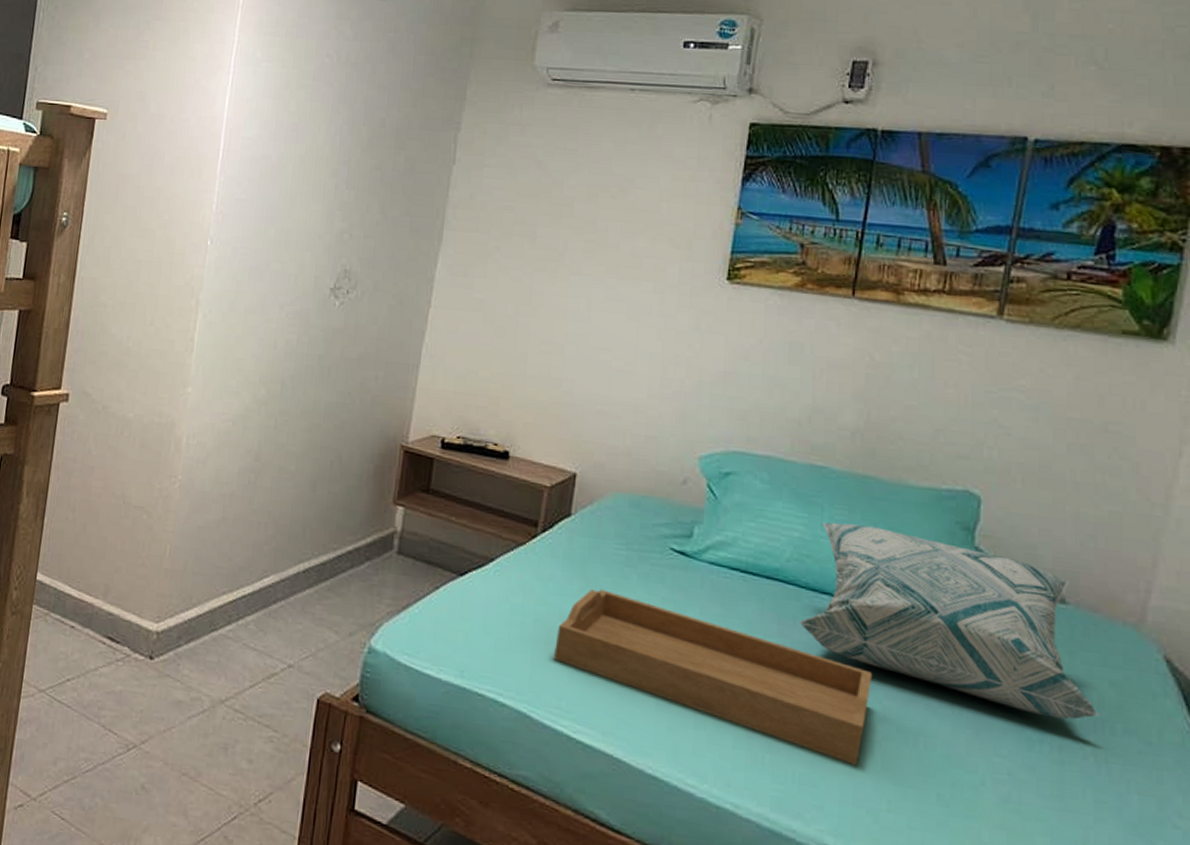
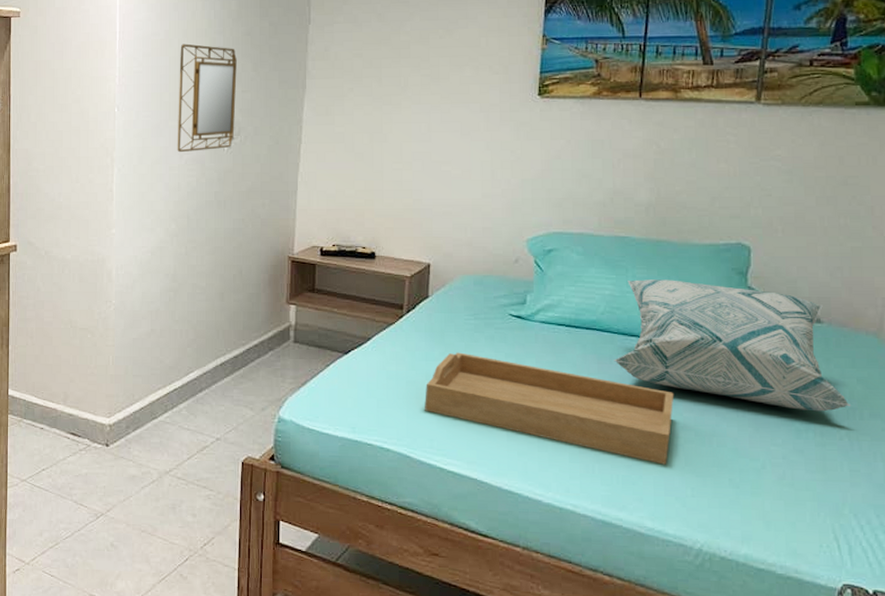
home mirror: none [277,172,362,304] -> present [177,43,237,153]

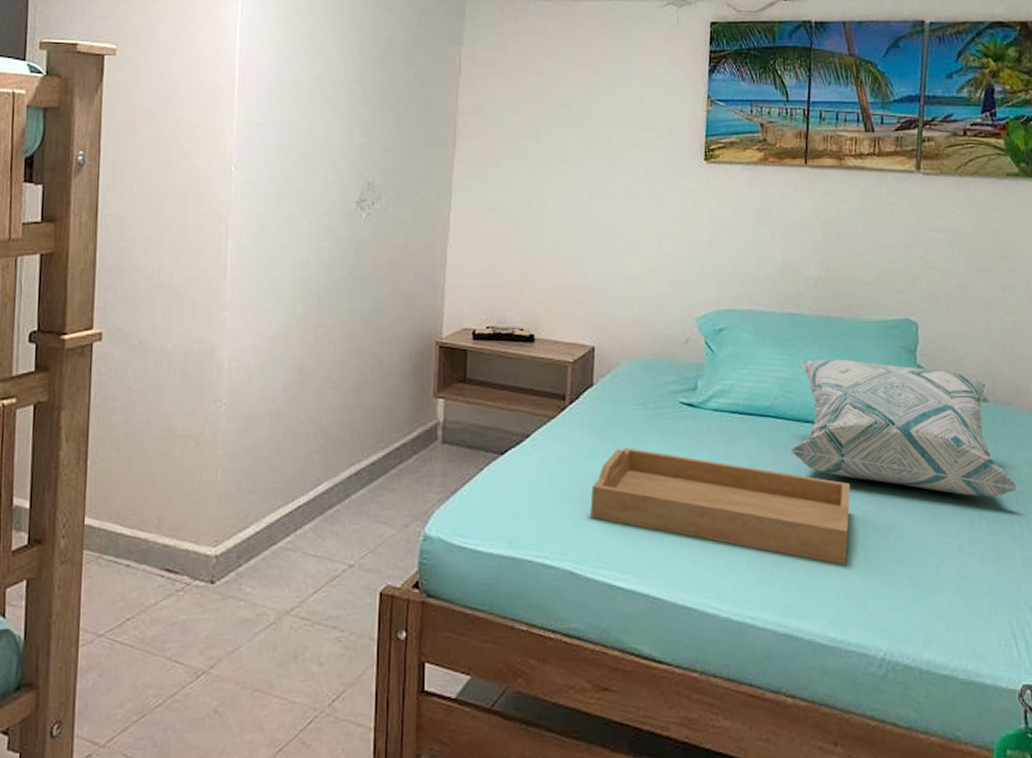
home mirror: present [177,43,237,153] -> none [306,93,377,220]

